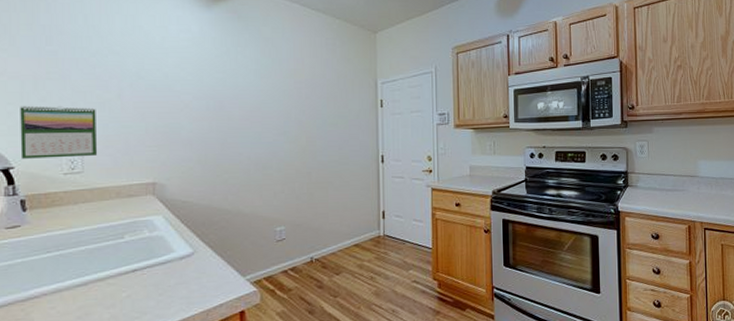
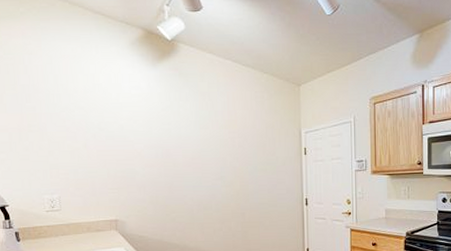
calendar: present [20,105,98,159] -> none [10,153,71,198]

